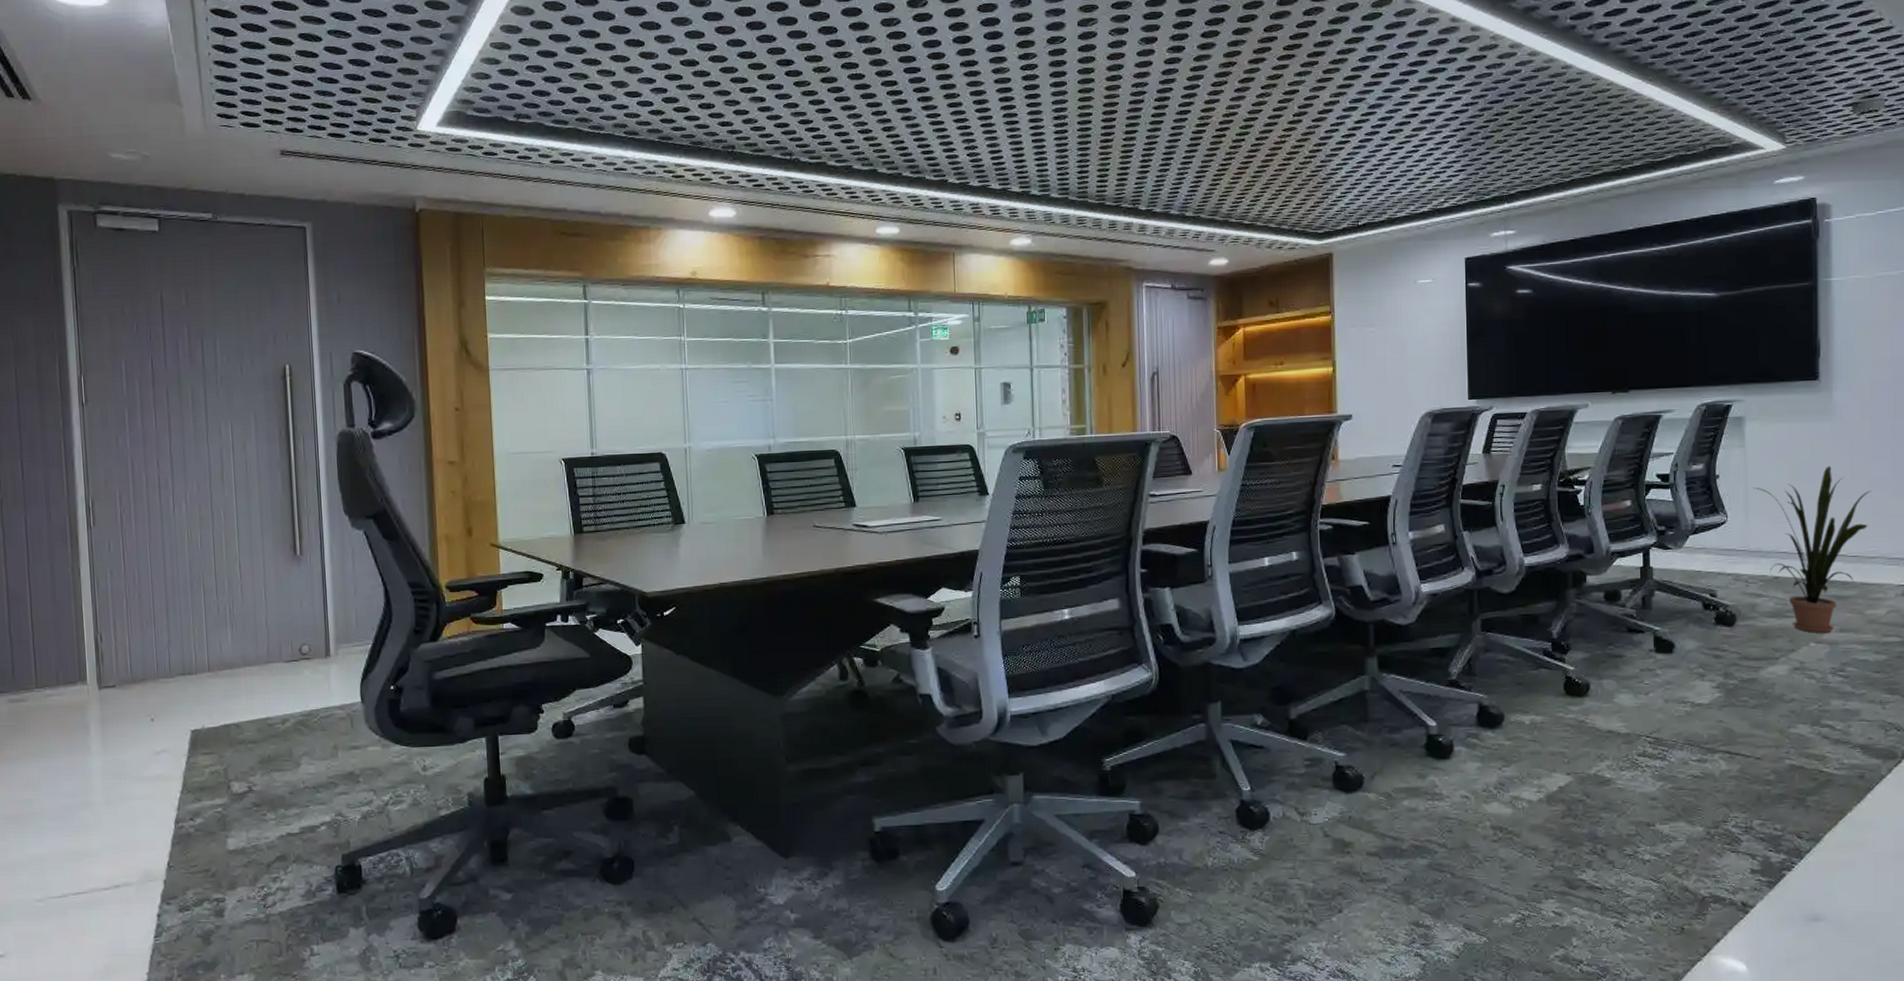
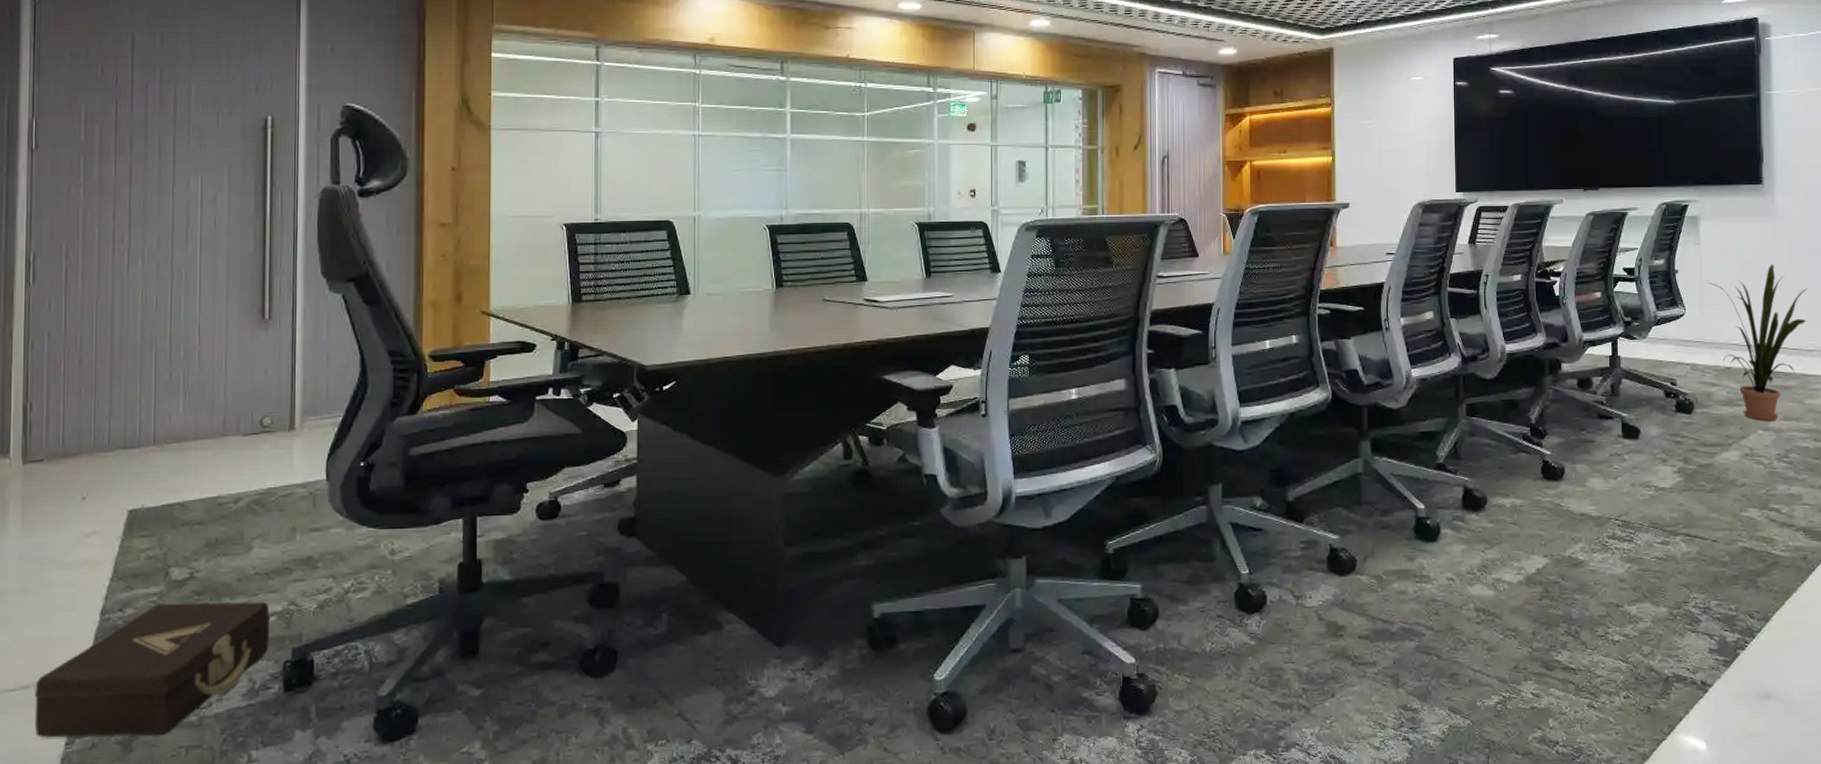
briefcase: none [125,812,322,931] -> present [34,601,271,738]

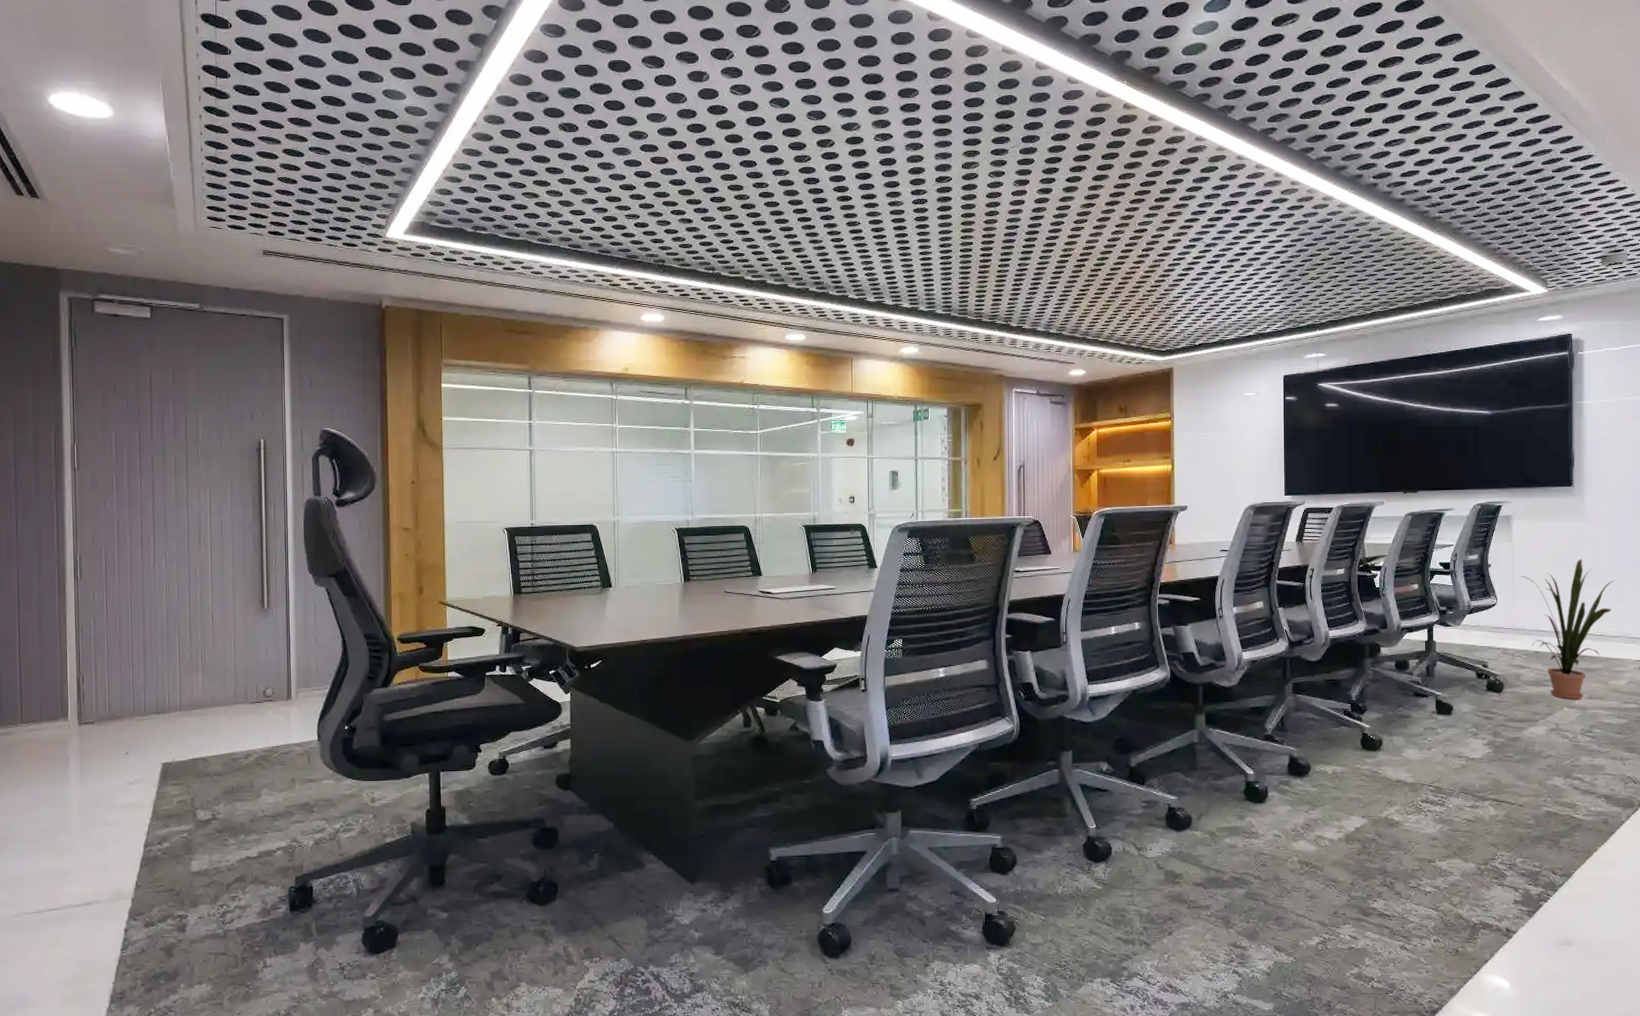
briefcase: present [34,601,271,738] -> none [96,838,278,944]

